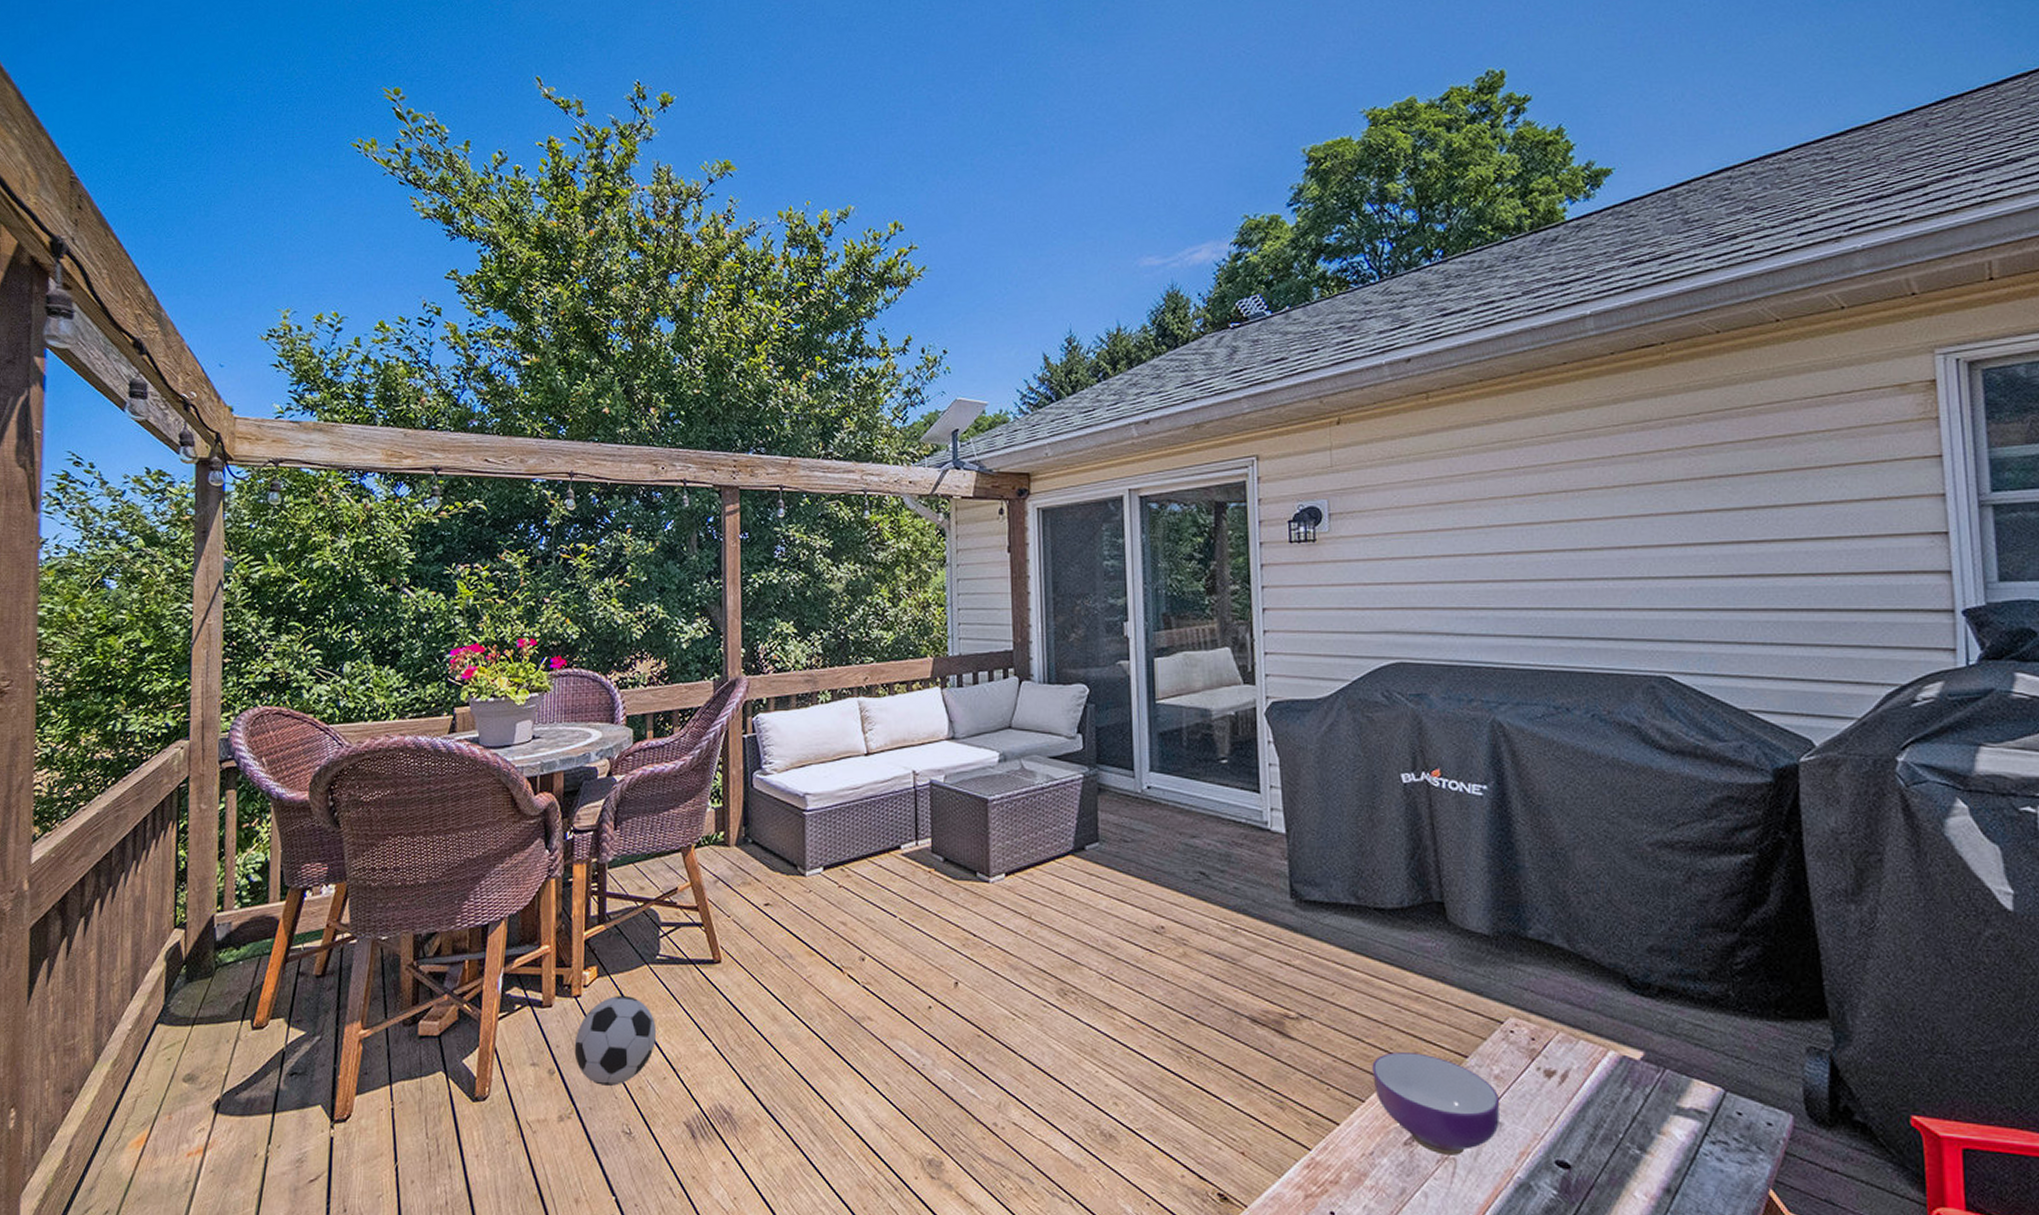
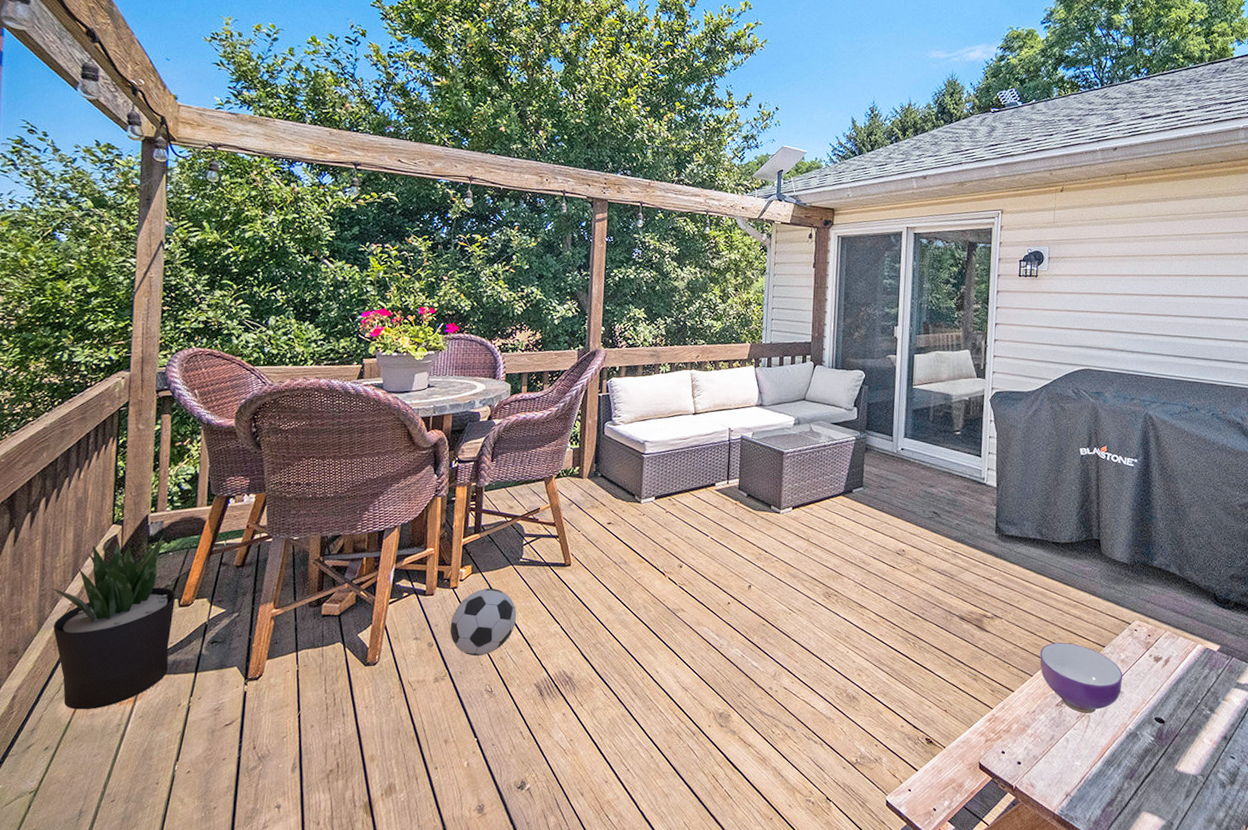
planter: none [107,939,248,1163] -> present [50,535,176,710]

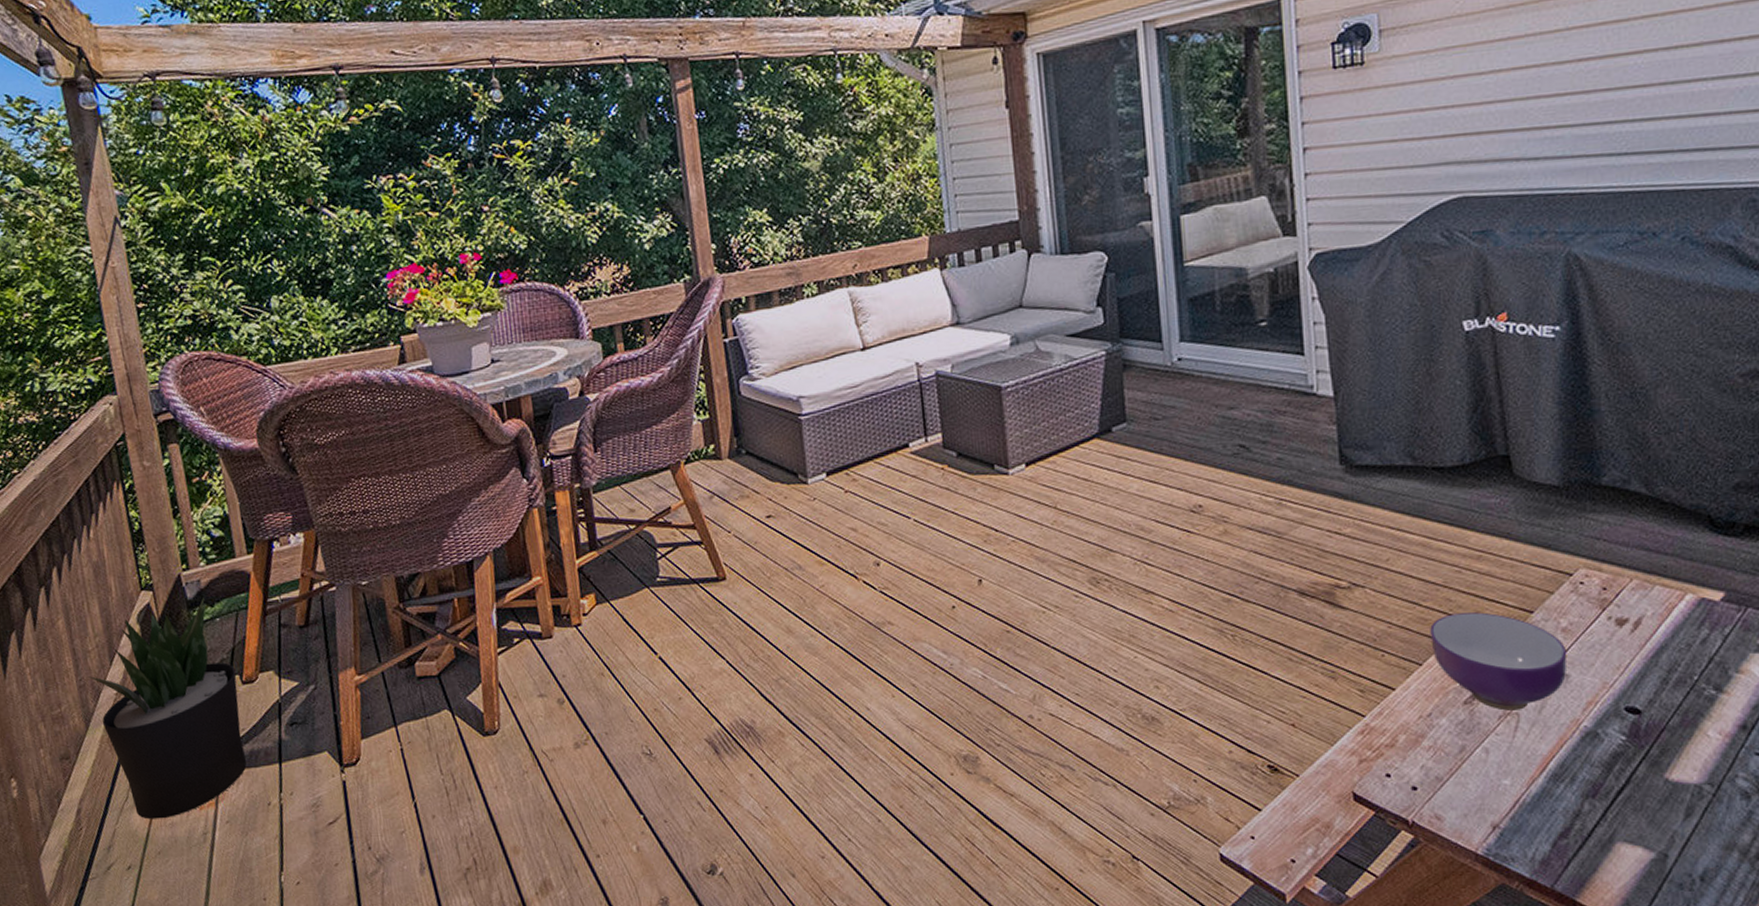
soccer ball: present [450,588,517,656] -> none [581,620,667,710]

